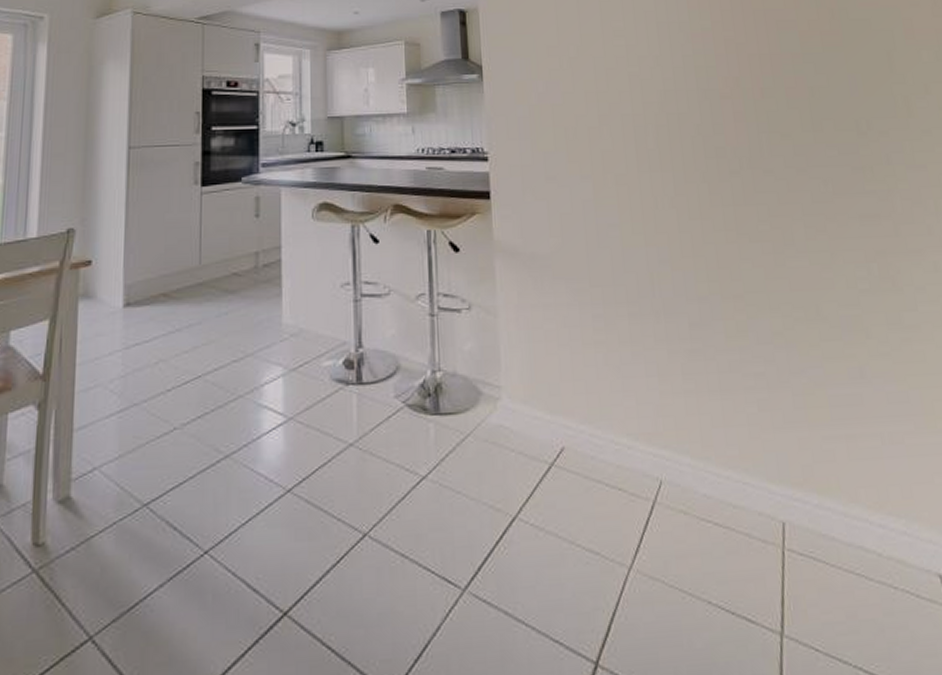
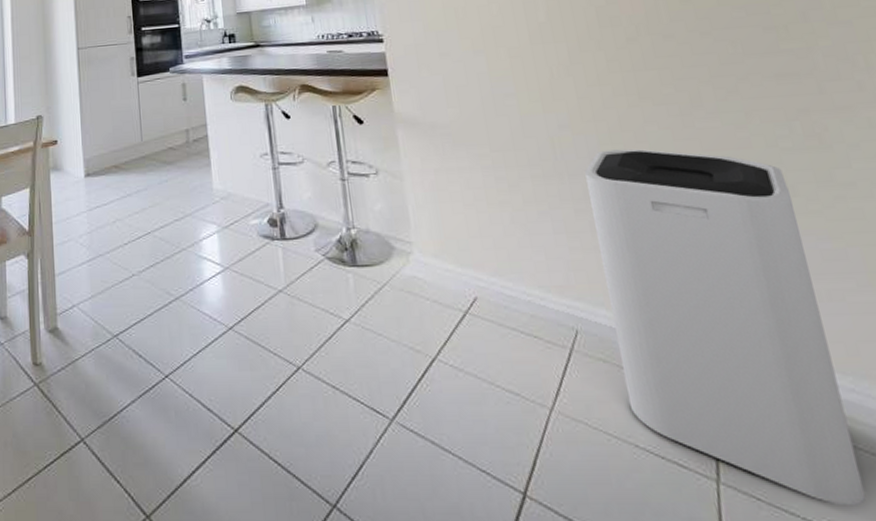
trash can: none [681,287,909,651] -> present [585,148,866,506]

